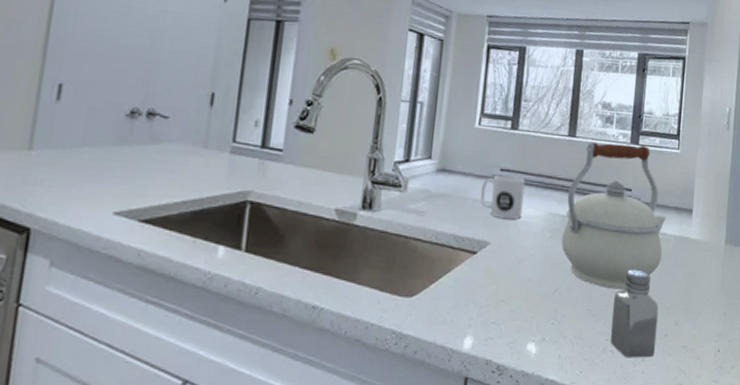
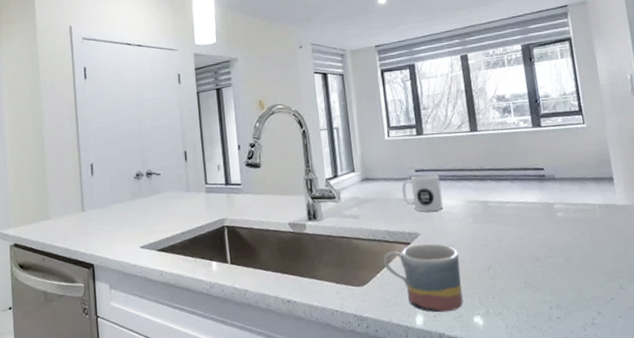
mug: none [441,254,527,336] -> present [383,243,463,313]
kettle: present [561,142,667,289] -> none [481,127,590,261]
saltshaker: present [610,269,659,358] -> none [549,240,605,323]

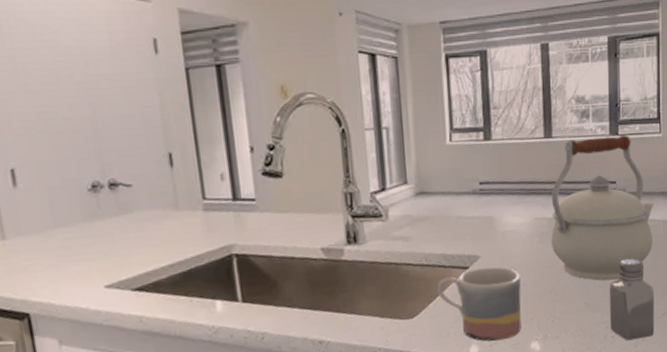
mug: present [402,174,443,212] -> none [463,187,508,231]
kettle: none [481,127,590,261] -> present [551,135,654,281]
saltshaker: none [549,240,605,323] -> present [609,258,655,341]

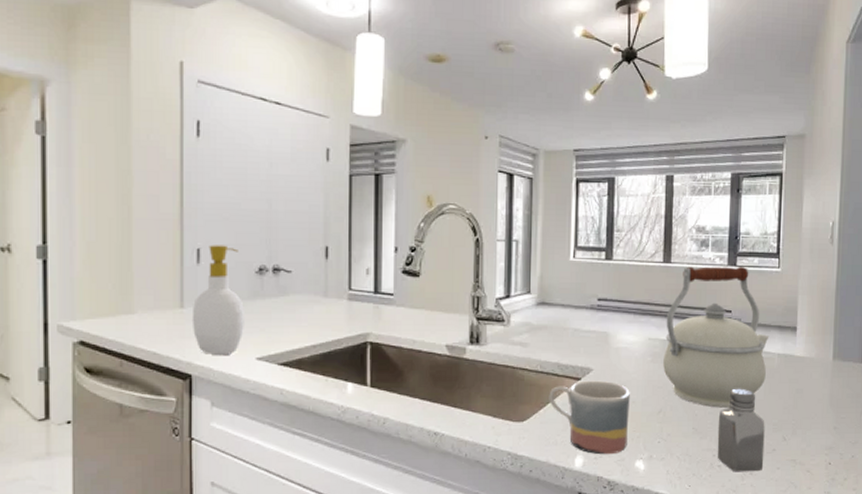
soap bottle: none [17,162,86,289] -> present [191,245,244,356]

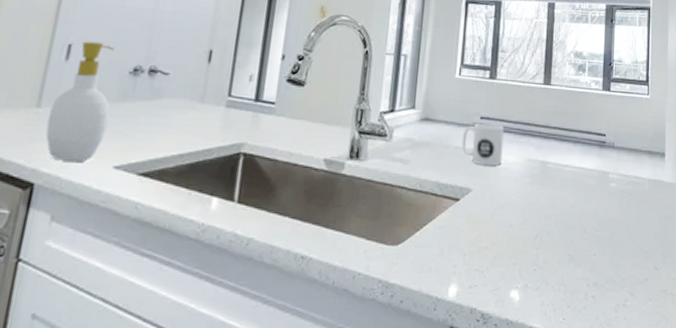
mug: present [549,380,630,455] -> none [425,201,508,284]
mug: none [580,304,623,346] -> present [462,123,504,166]
kettle: present [663,266,769,408] -> none [541,89,640,234]
saltshaker: present [717,388,765,472] -> none [591,213,637,304]

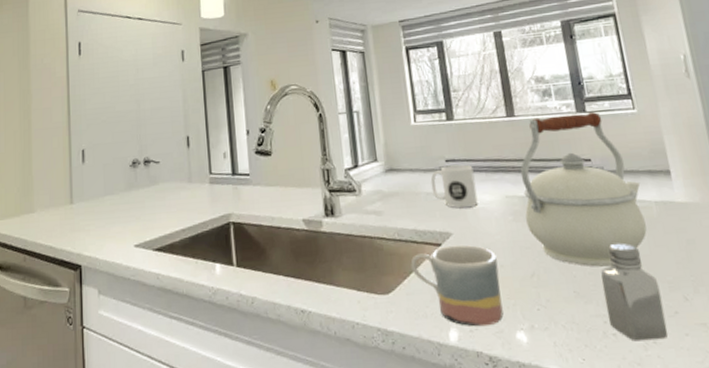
soap bottle: present [45,41,114,163] -> none [79,144,123,246]
mug: none [425,201,508,284] -> present [410,245,504,327]
kettle: none [541,89,640,234] -> present [520,112,647,267]
saltshaker: none [591,213,637,304] -> present [601,243,669,342]

